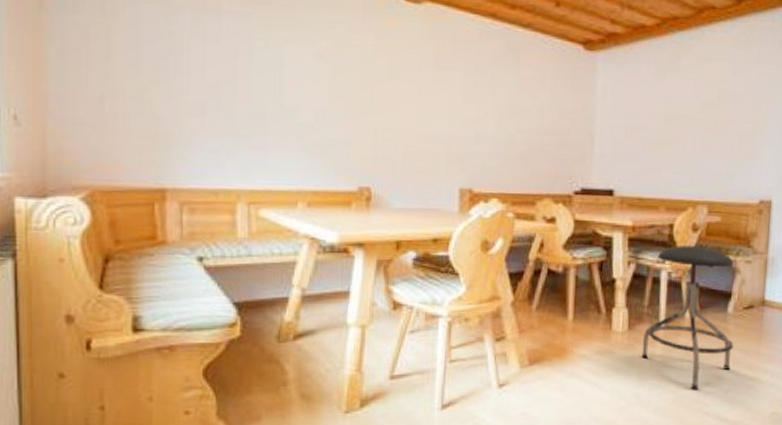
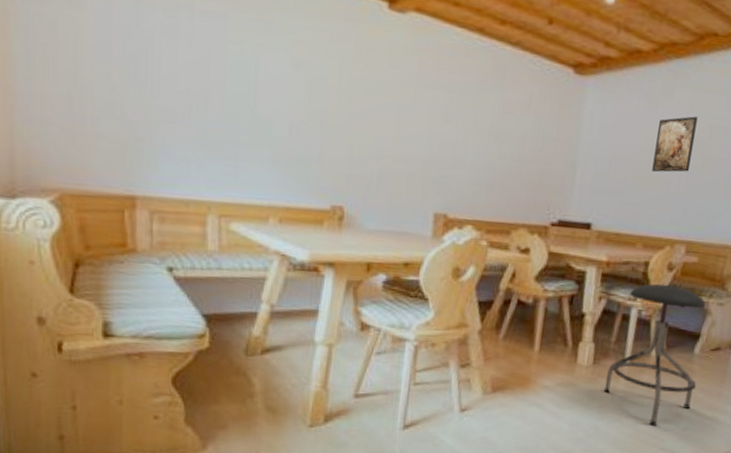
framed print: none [667,83,705,138] -> present [652,116,698,173]

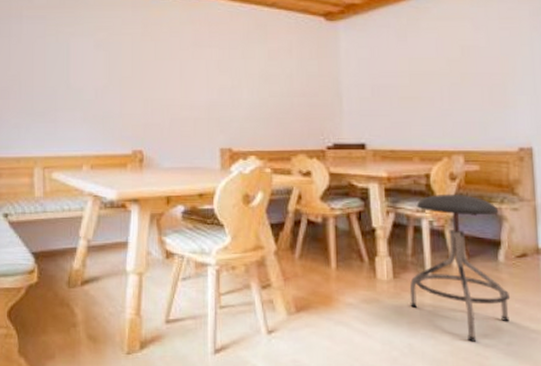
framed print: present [652,116,698,173] -> none [411,41,450,93]

